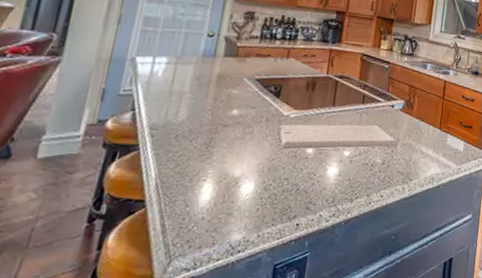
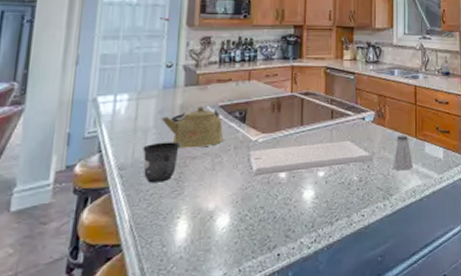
mug: none [174,107,214,145] -> present [143,141,181,183]
kettle: none [197,77,257,117] -> present [161,106,224,149]
saltshaker: none [414,125,435,159] -> present [391,135,413,171]

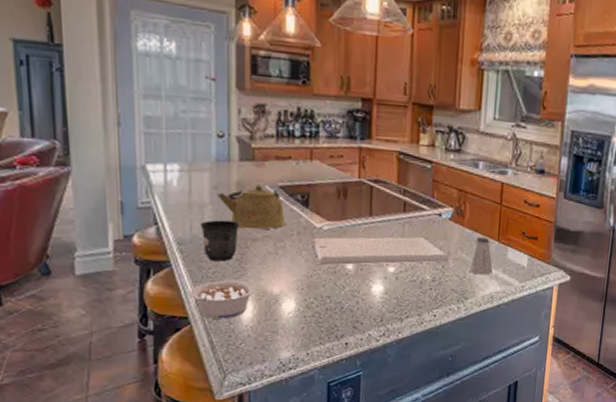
legume: none [125,200,191,244] -> present [190,281,255,319]

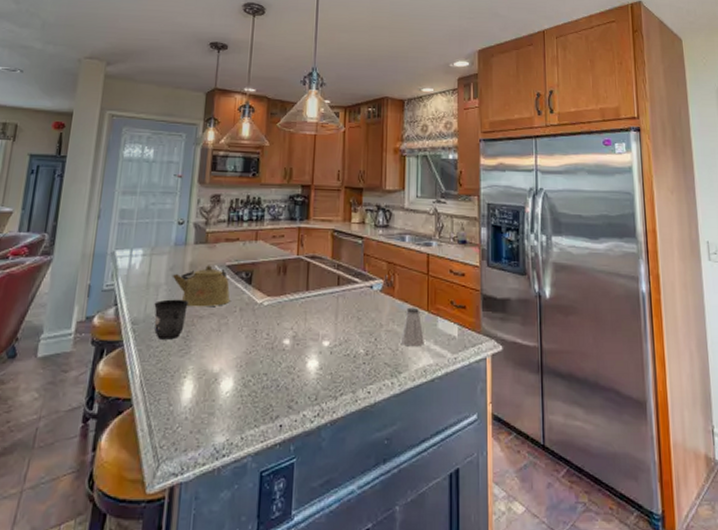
legume: present [190,281,255,319] -> none [136,360,197,400]
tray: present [311,237,449,266] -> none [252,310,381,341]

